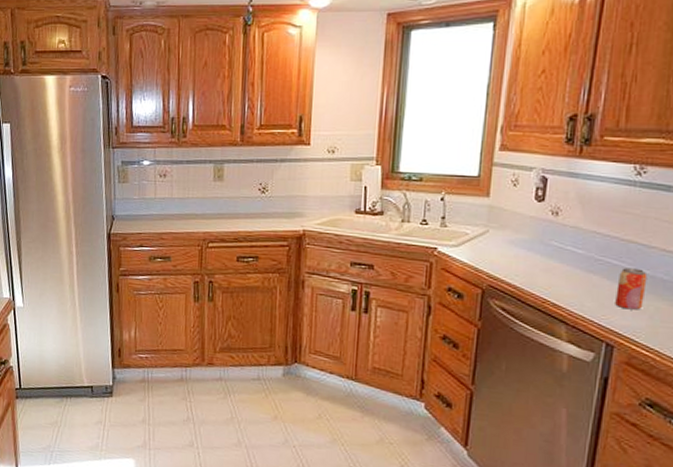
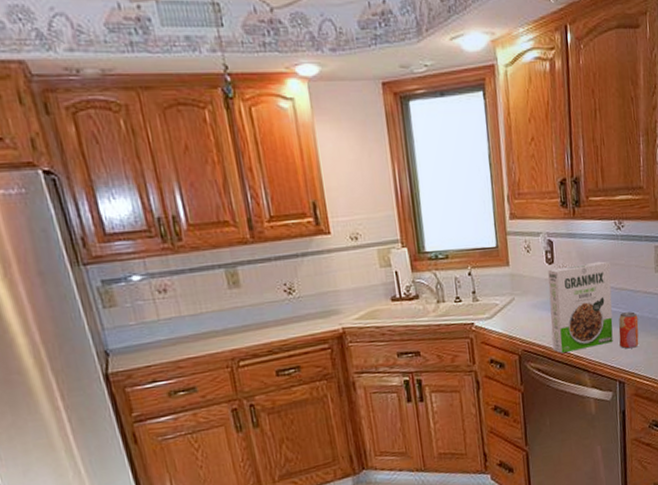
cereal box: none [526,206,619,299] -> present [548,261,613,353]

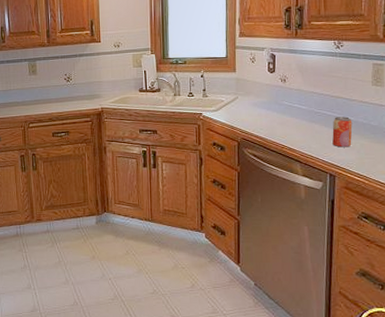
cereal box: present [548,261,613,353] -> none [268,73,328,144]

